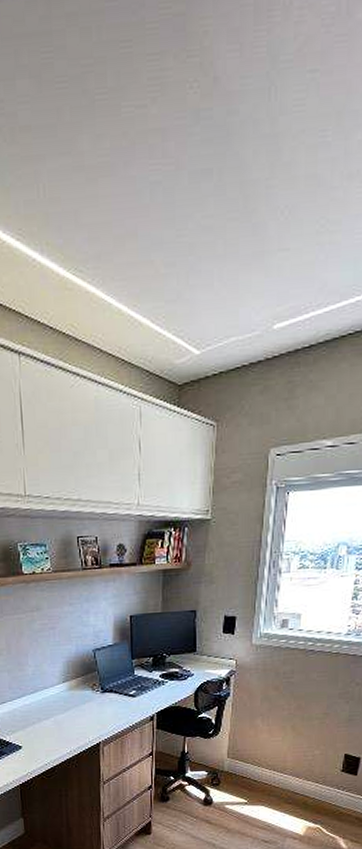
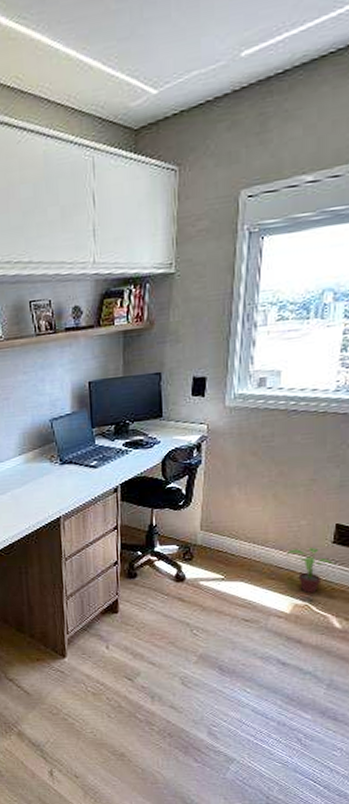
potted plant: none [301,774,343,817] -> present [286,547,335,594]

